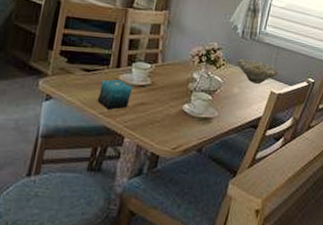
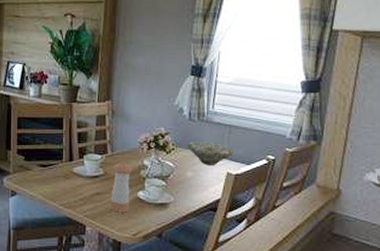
candle: present [97,79,133,110] -> none [56,173,87,201]
pepper shaker: none [152,73,181,125] -> present [109,162,132,213]

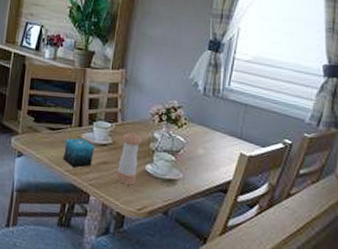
candle: none [56,173,87,201] -> present [63,138,95,168]
bowl: present [188,140,233,165] -> none [200,117,248,145]

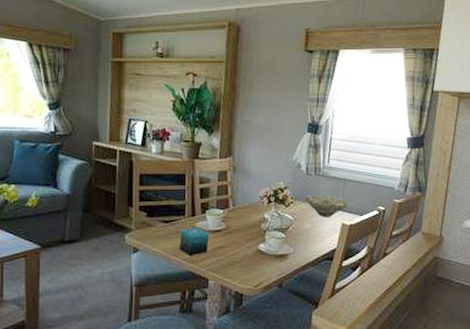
pepper shaker: present [116,132,142,185] -> none [232,216,253,265]
bowl: none [200,117,248,145] -> present [305,194,347,217]

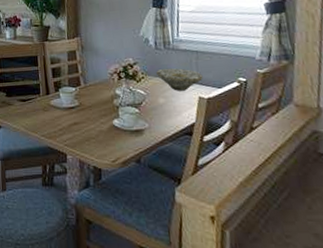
candle: present [179,227,210,256] -> none [36,105,65,132]

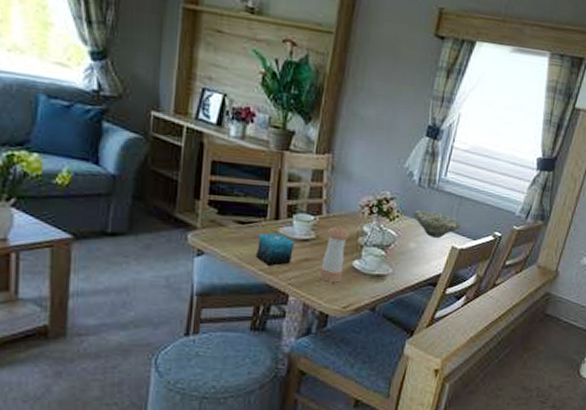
candle: none [36,105,65,132] -> present [255,233,295,266]
pepper shaker: none [87,93,107,141] -> present [319,226,349,283]

